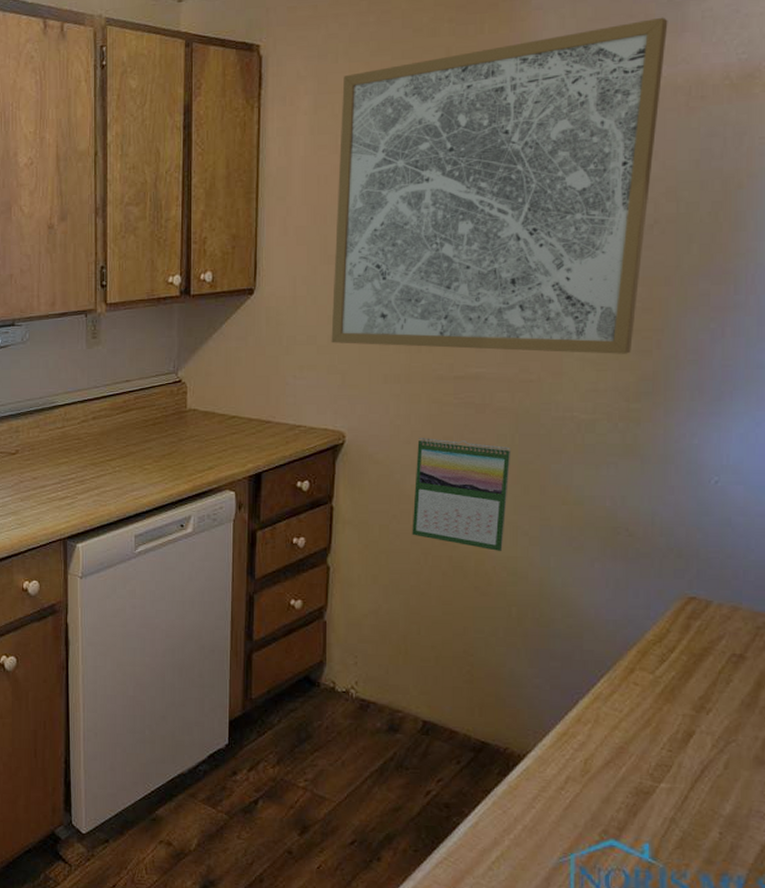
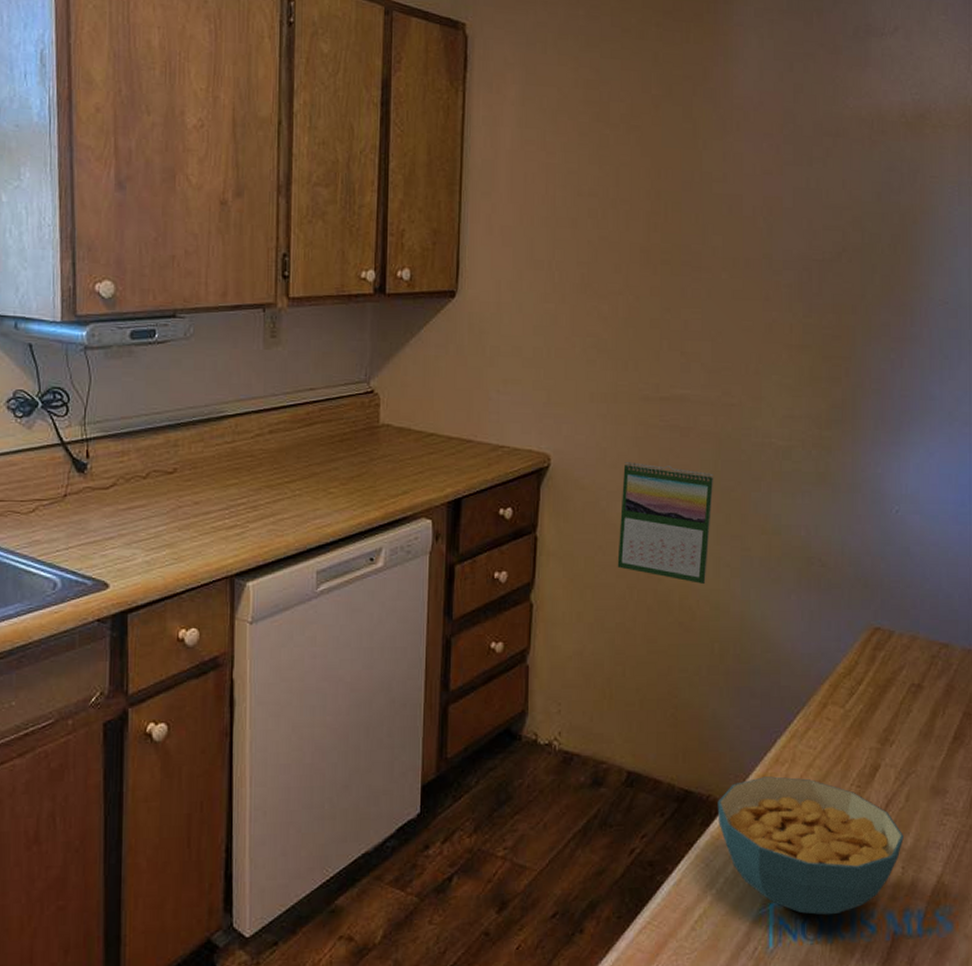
wall art: present [331,17,668,354] -> none [537,49,854,381]
cereal bowl: none [515,734,722,871] -> present [717,776,904,915]

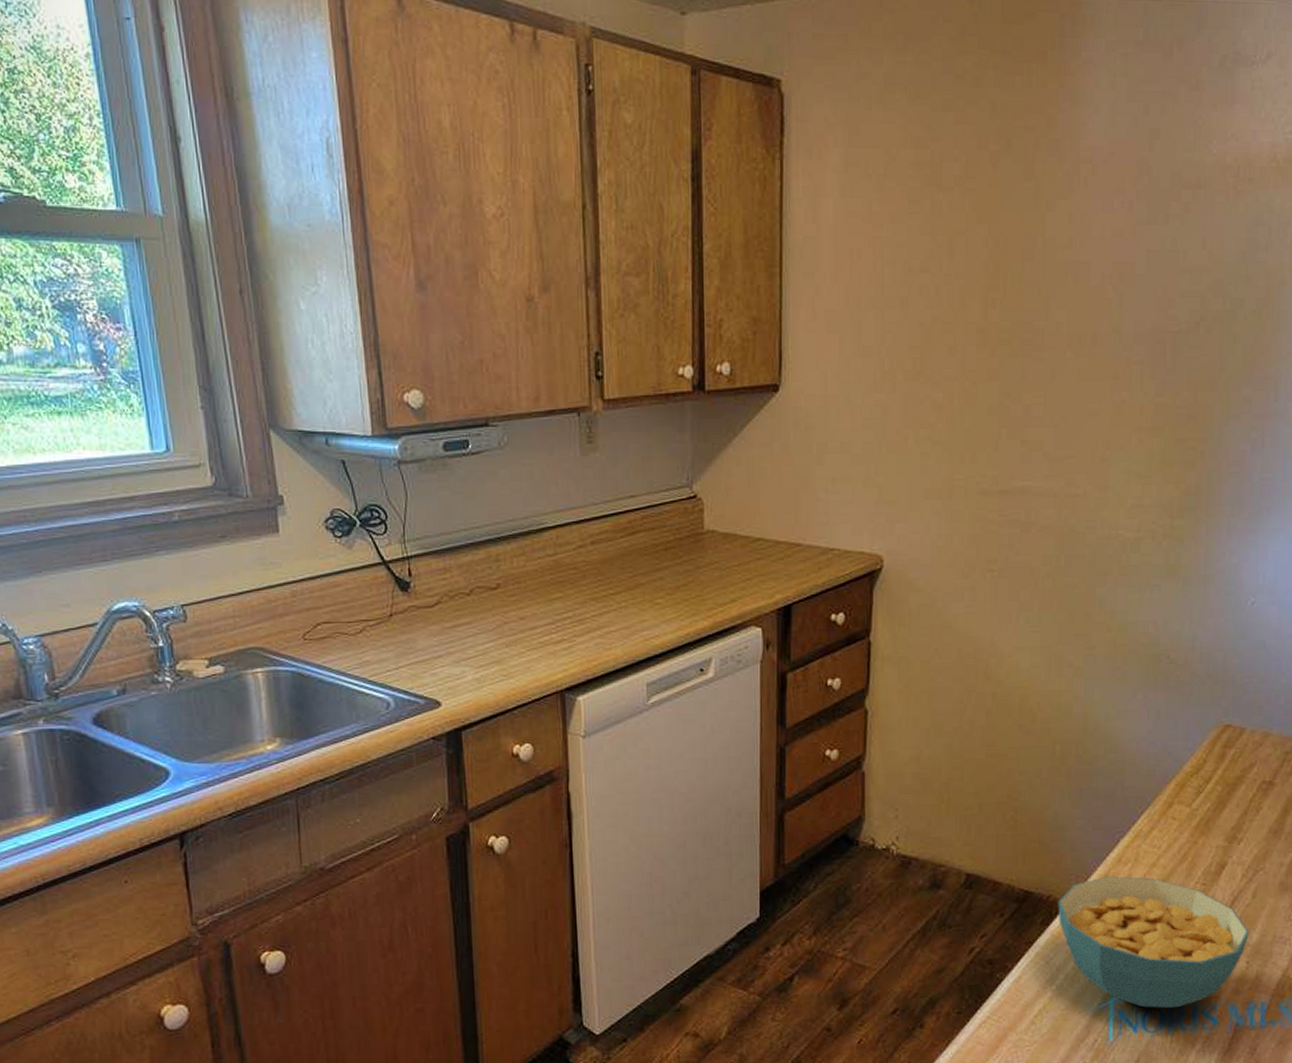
calendar: present [617,462,714,584] -> none [954,561,1057,685]

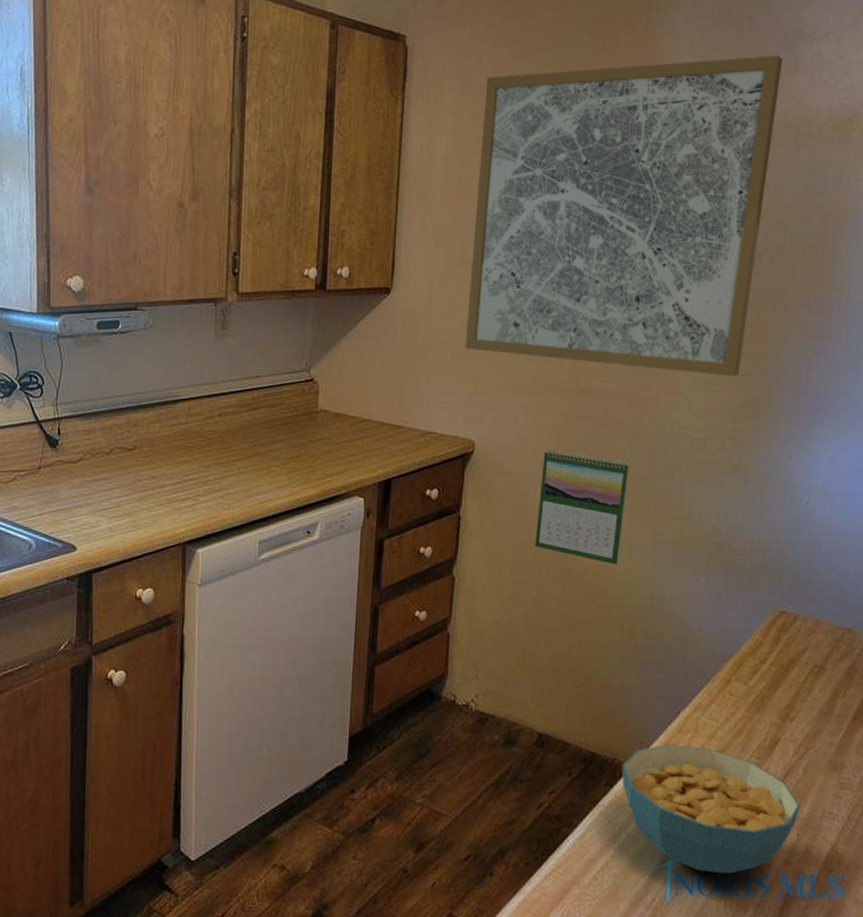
wall art: none [867,84,1219,466] -> present [465,55,783,376]
calendar: none [954,561,1057,685] -> present [535,449,630,564]

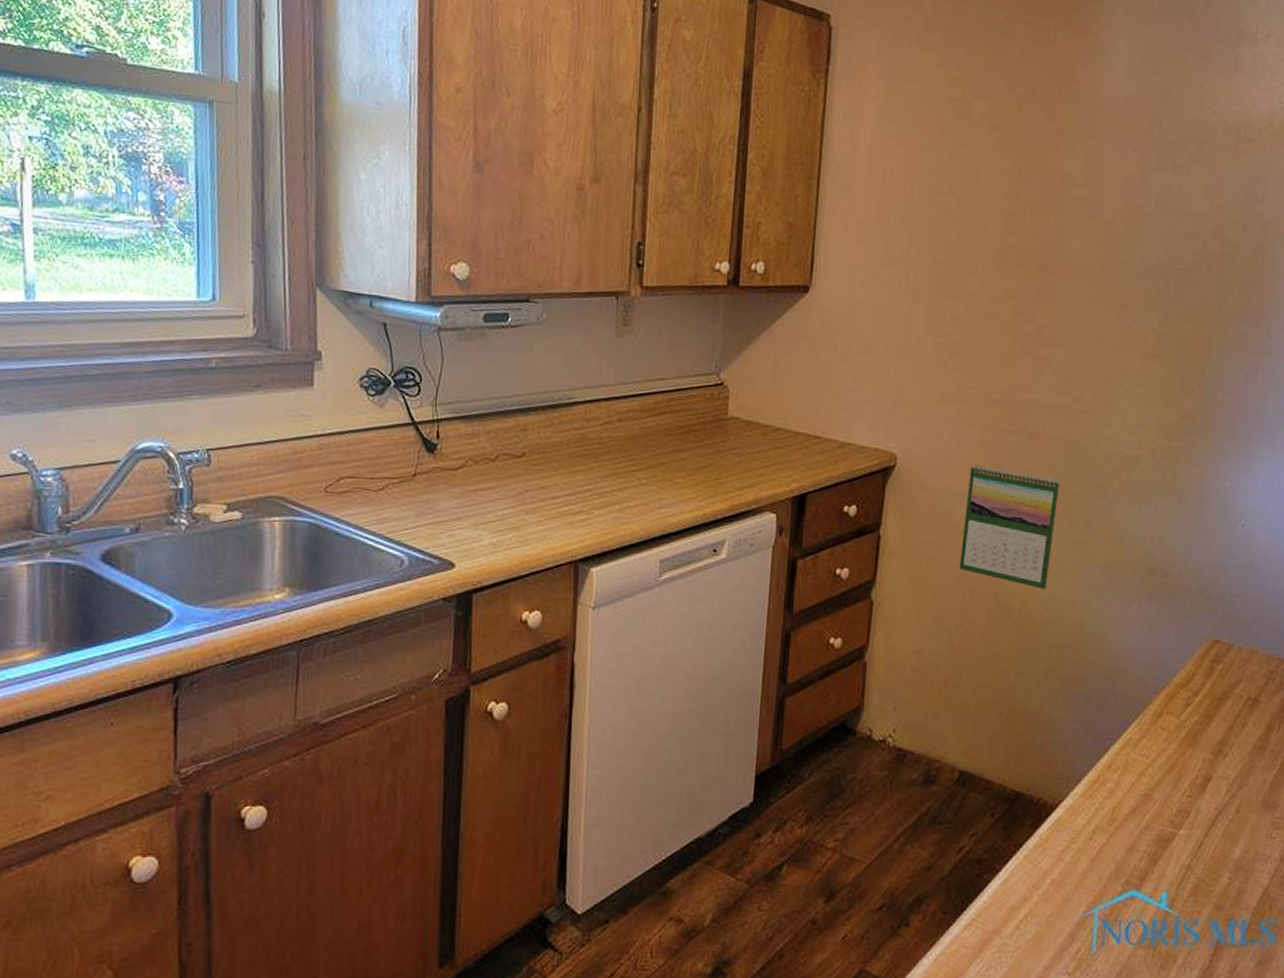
wall art: present [465,55,783,376] -> none [888,54,1224,391]
cereal bowl: present [622,744,800,874] -> none [1047,782,1232,921]

